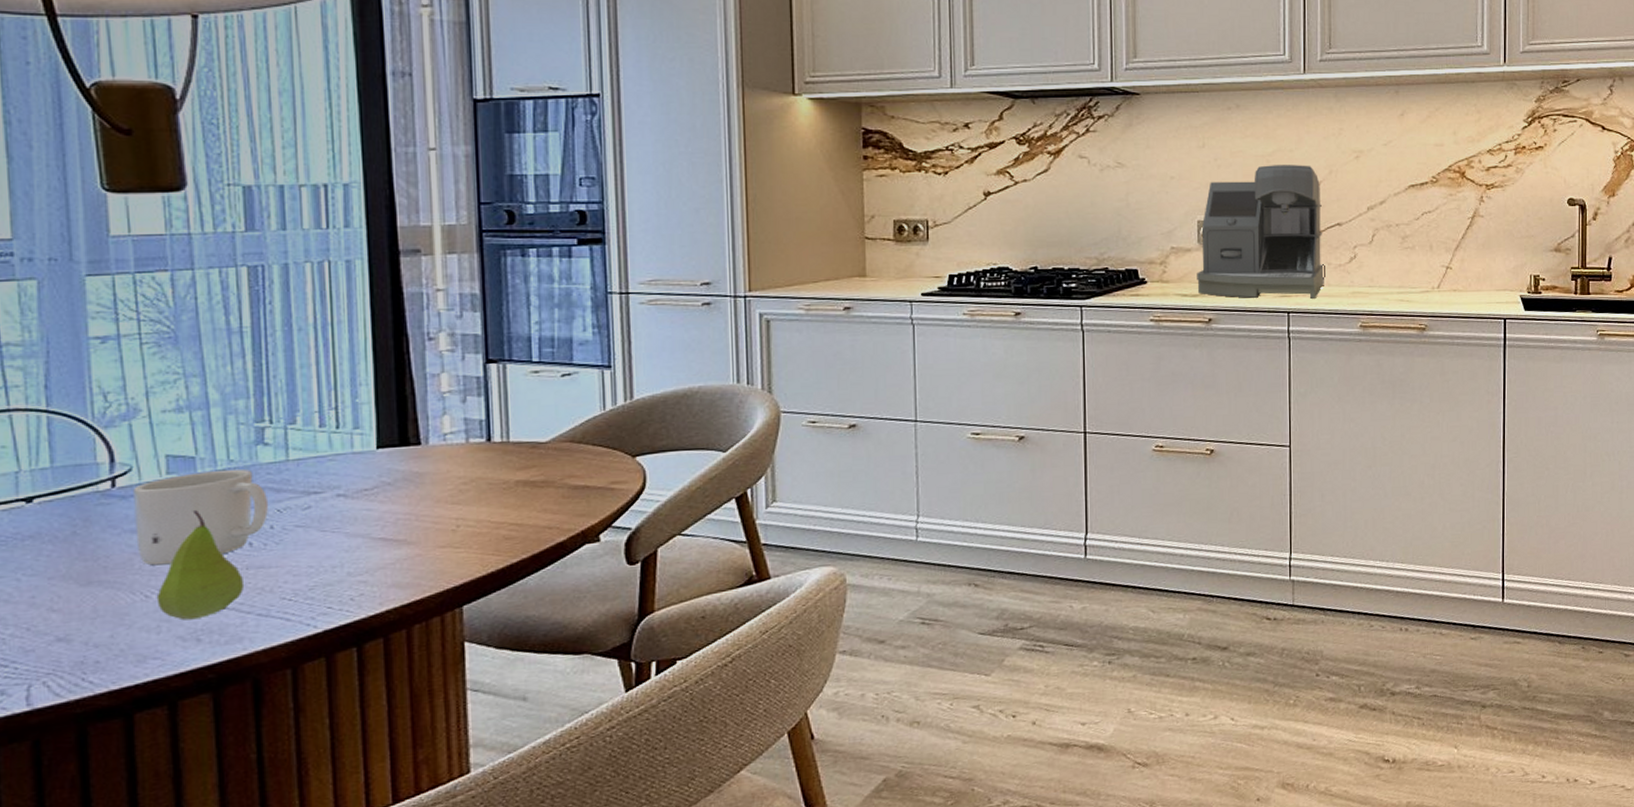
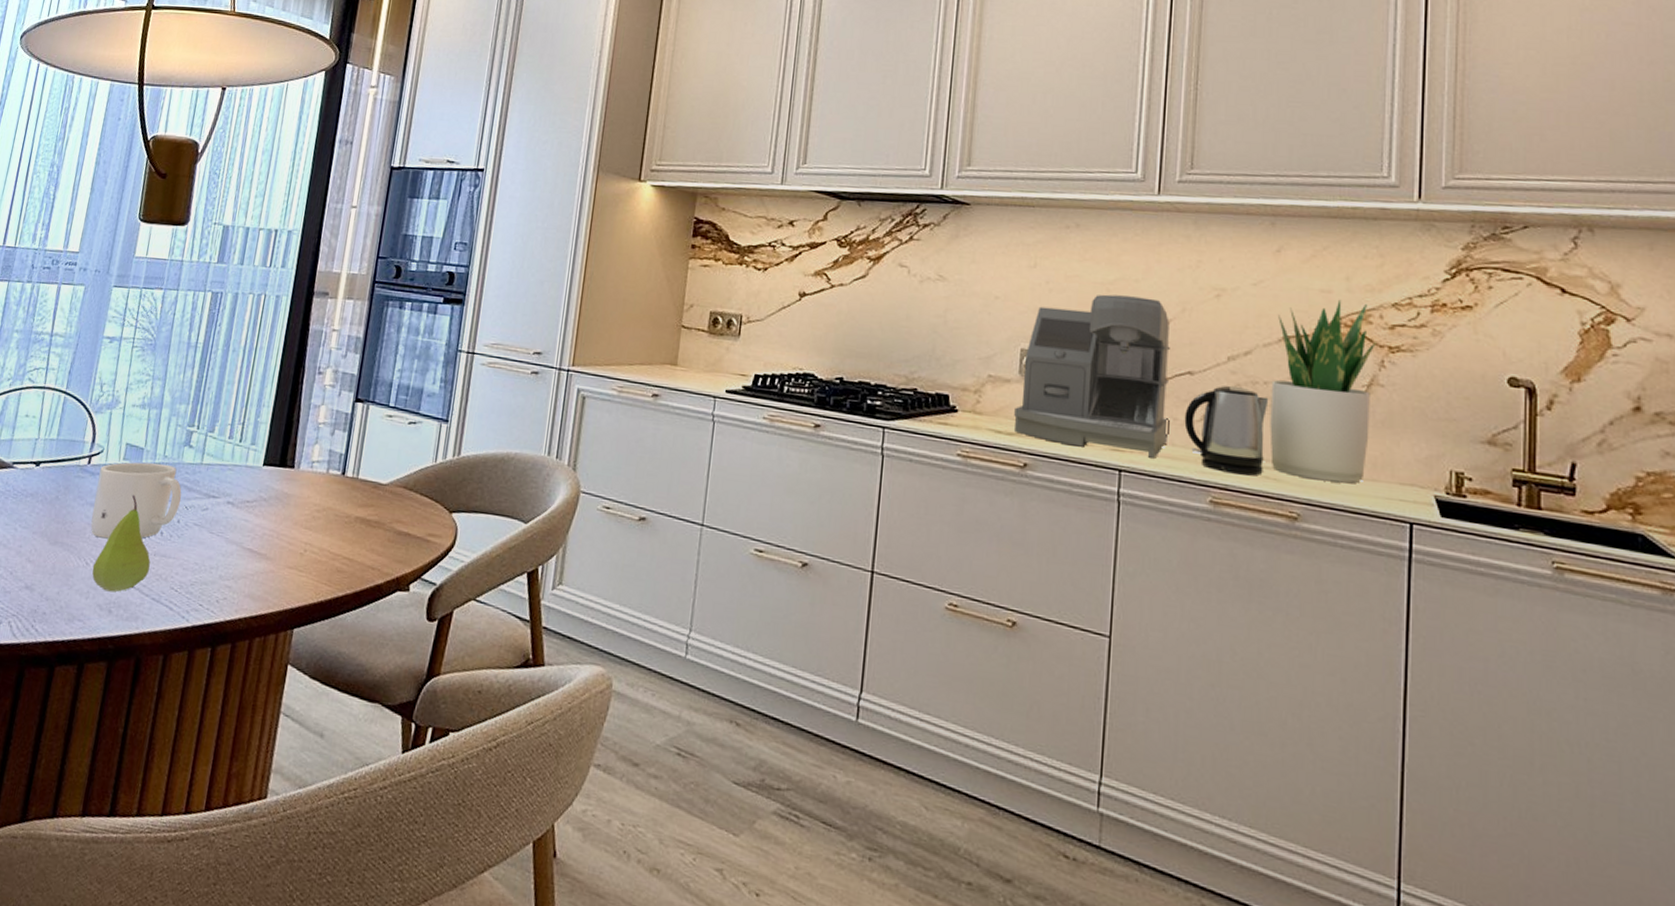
kettle: none [1337,230,1400,302] -> present [1184,385,1269,476]
planter: none [1401,151,1477,297] -> present [1269,299,1376,484]

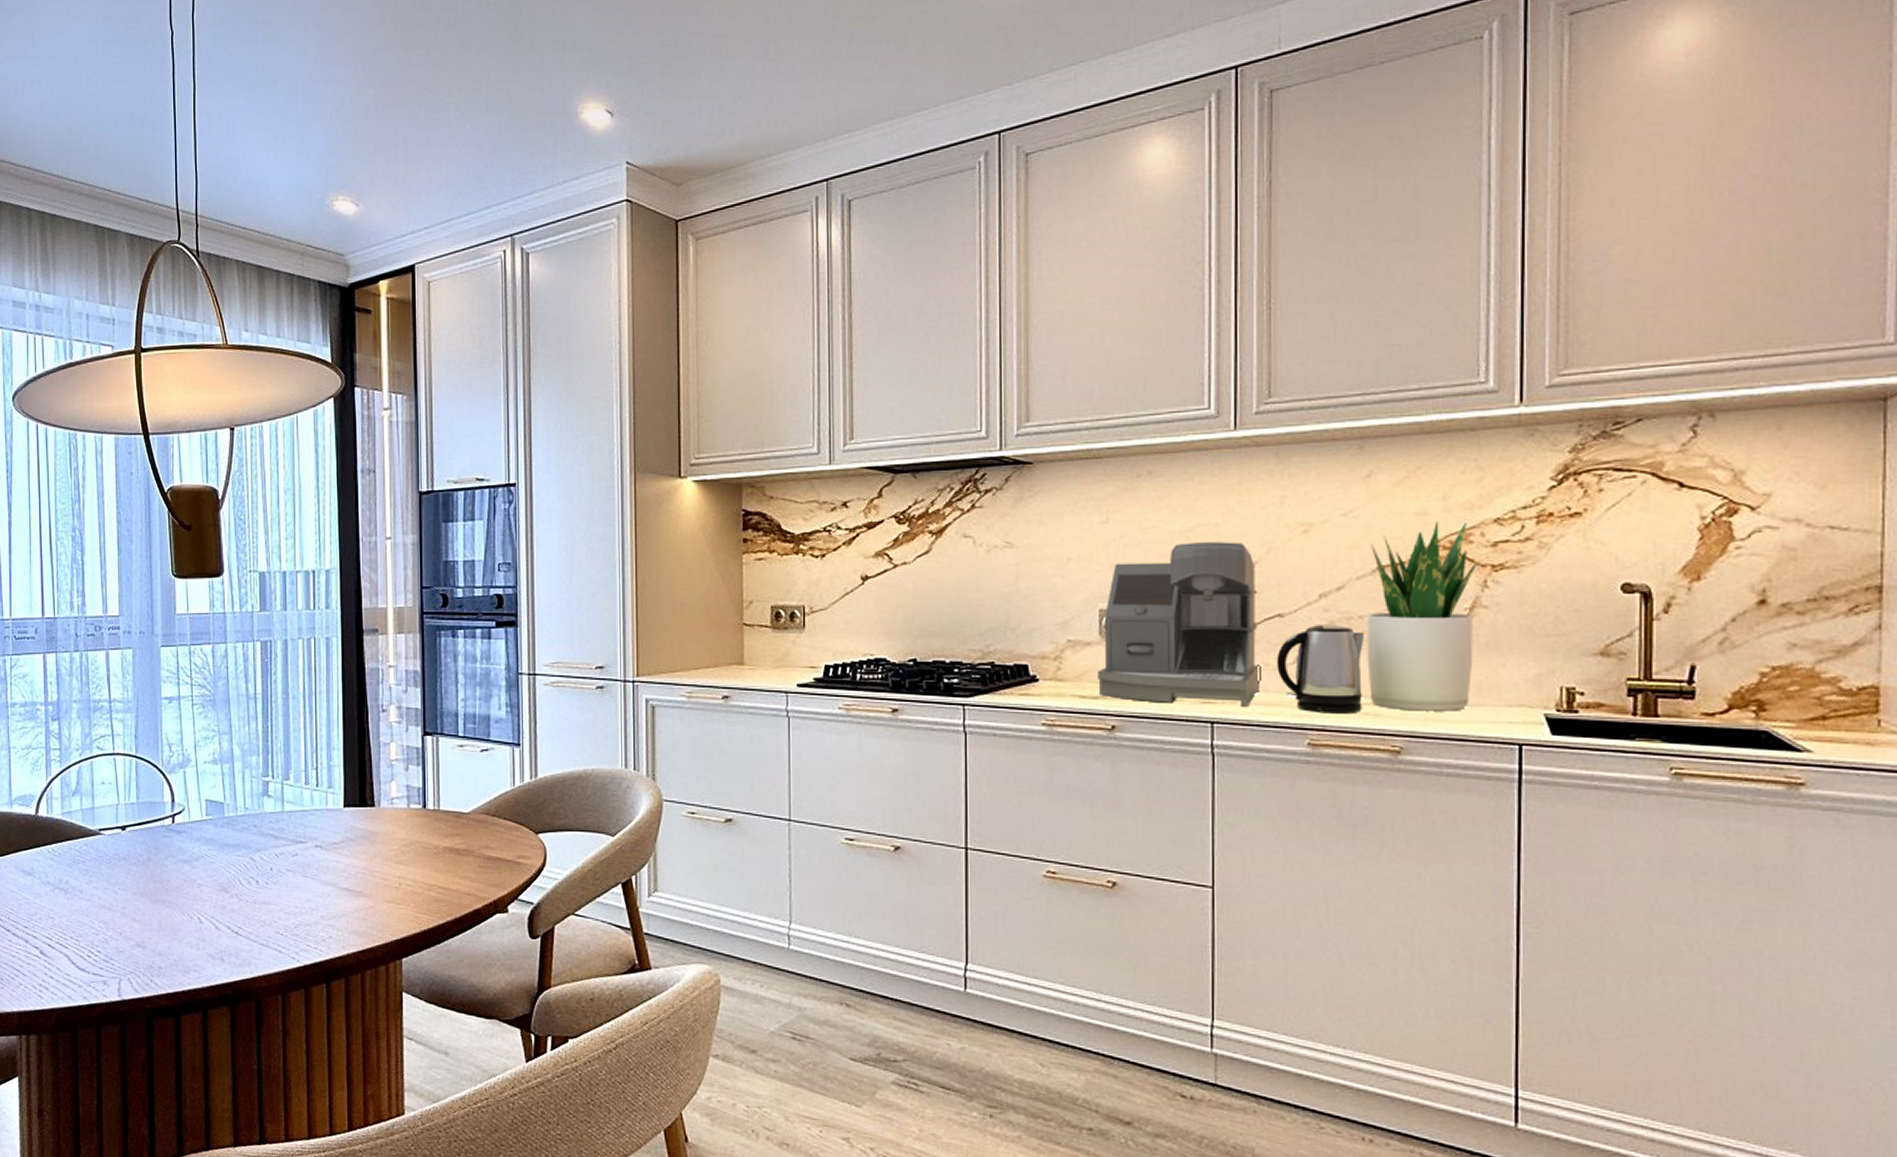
mug: present [90,462,182,539] -> none [185,815,270,893]
fruit: present [92,495,151,592] -> none [197,848,252,942]

